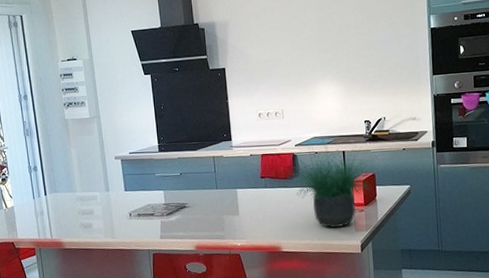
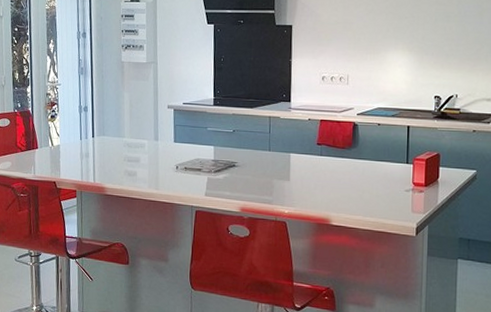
potted plant: present [289,135,380,228] -> none [347,106,447,207]

